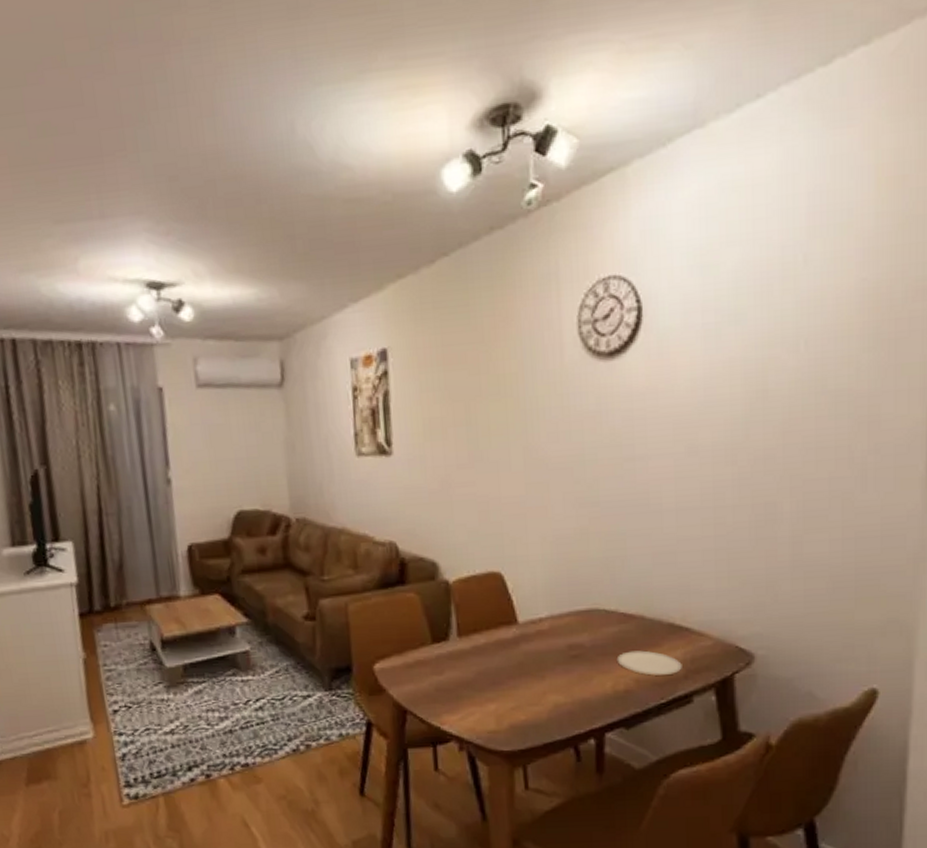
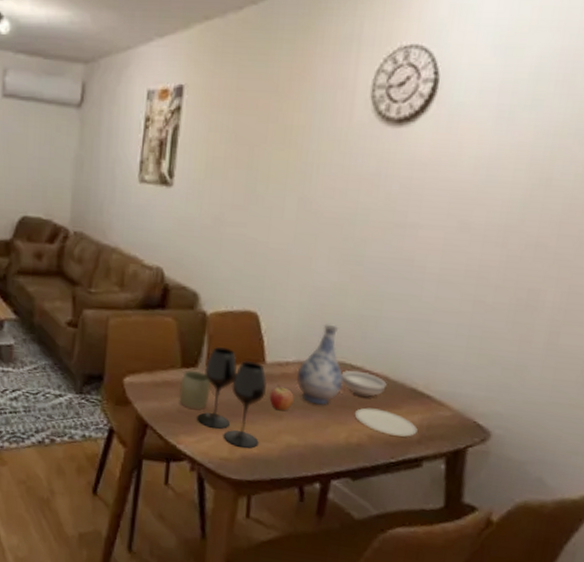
mug: none [433,644,467,686] -> present [179,370,211,411]
wine glass: none [457,614,525,716] -> present [197,347,267,448]
fruit: none [528,644,553,671] -> present [269,385,294,411]
vase: none [551,571,600,657] -> present [296,324,344,405]
bowl: none [596,614,644,640] -> present [341,370,387,397]

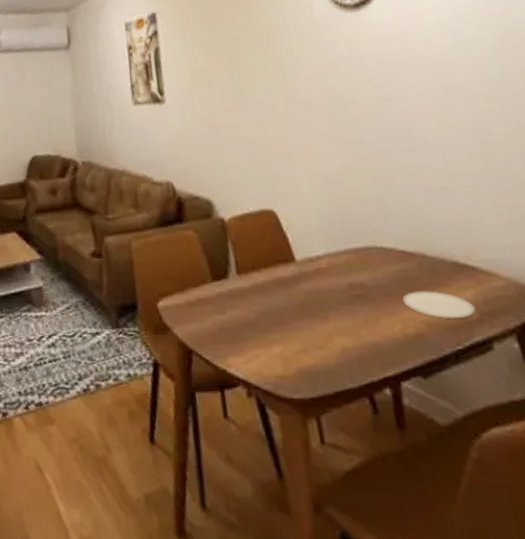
mug: present [179,370,211,411] -> none [214,282,248,326]
wine glass: present [197,347,267,448] -> none [236,252,312,360]
fruit: present [269,385,294,411] -> none [308,283,336,311]
vase: present [296,324,344,405] -> none [330,208,382,297]
bowl: present [341,370,387,397] -> none [376,252,427,280]

